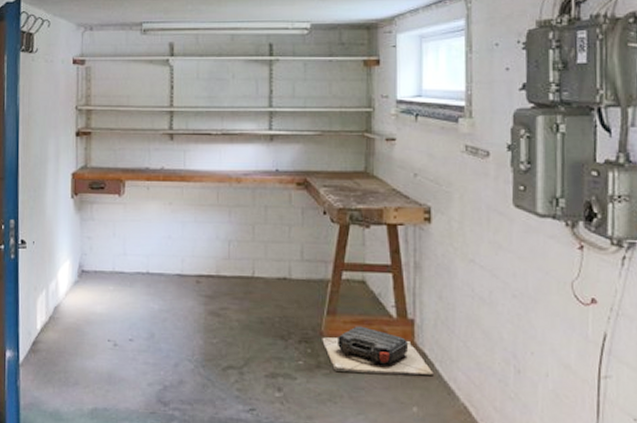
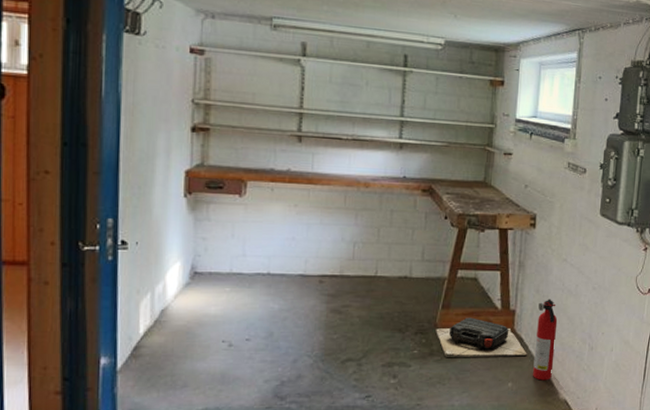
fire extinguisher: none [442,307,470,408] -> present [533,299,558,381]

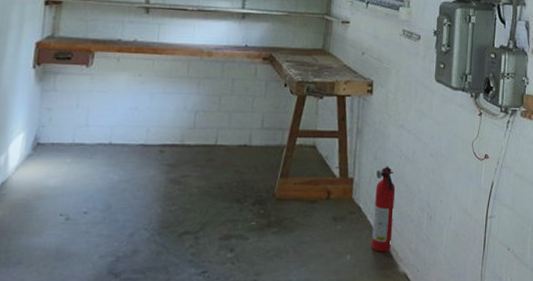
toolbox: present [436,317,527,357] -> none [274,186,366,229]

